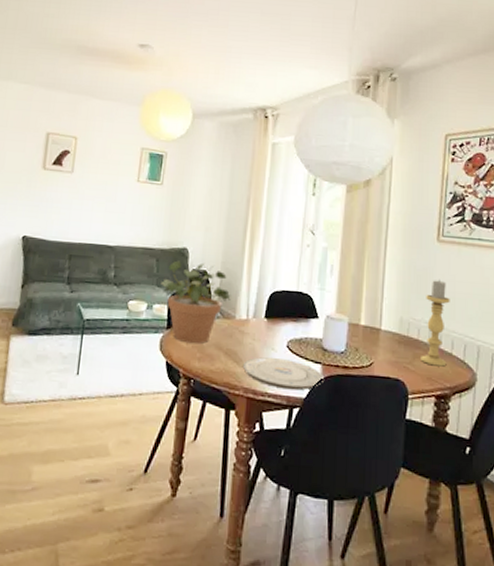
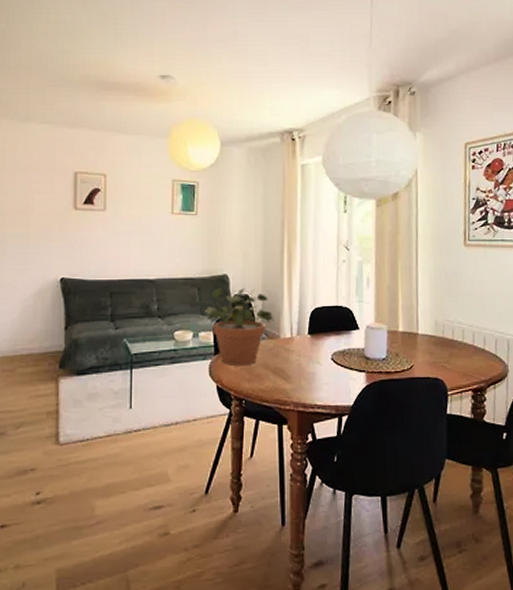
plate: present [243,357,324,391] -> none [292,371,368,400]
candle holder: present [421,279,450,367] -> none [456,281,481,362]

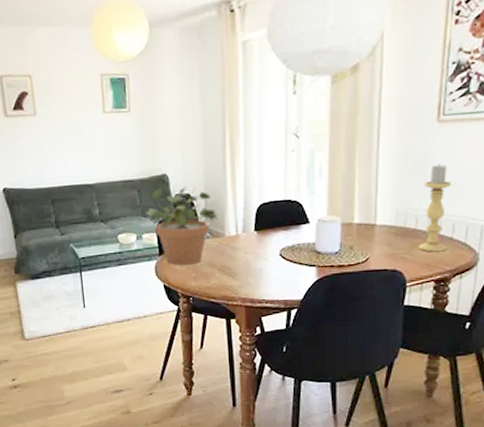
candle holder: none [456,281,481,362] -> present [419,163,451,252]

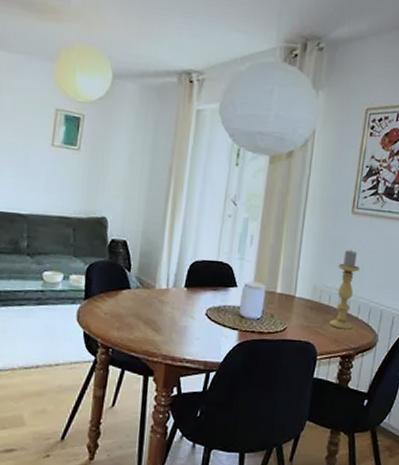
potted plant: present [146,186,218,266] -> none [77,230,151,314]

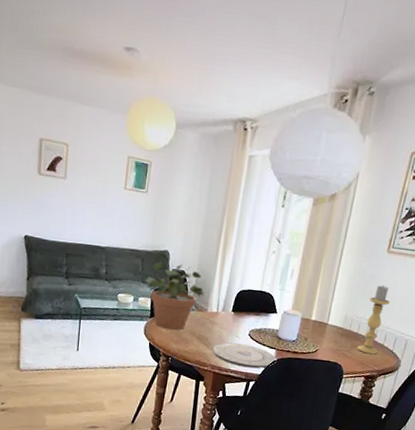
potted plant: none [77,230,151,314] -> present [145,261,205,330]
plate: none [162,325,240,356] -> present [212,342,277,369]

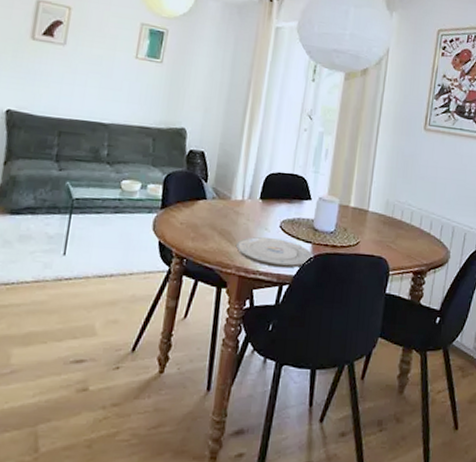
potted plant: present [145,261,205,330] -> none [156,140,228,224]
candle holder: present [357,284,390,355] -> none [402,165,432,245]

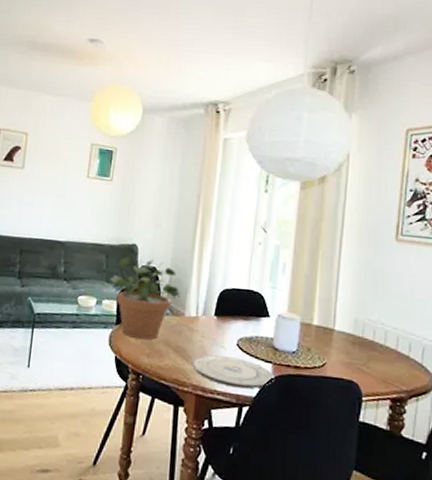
potted plant: none [156,140,228,224] -> present [110,256,181,340]

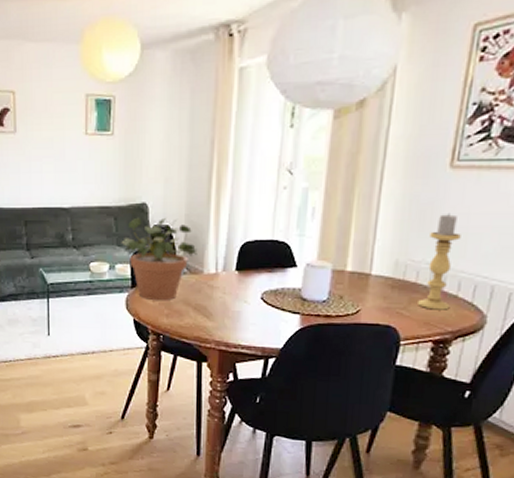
plate: present [192,355,274,389] -> none [214,310,302,341]
candle holder: none [376,279,408,370] -> present [418,212,461,310]

